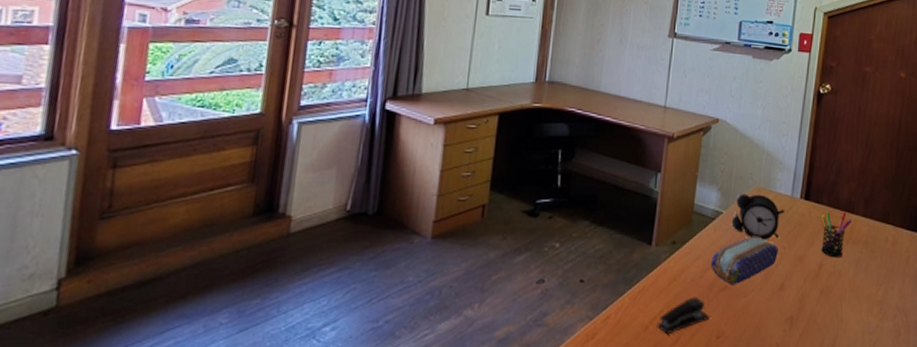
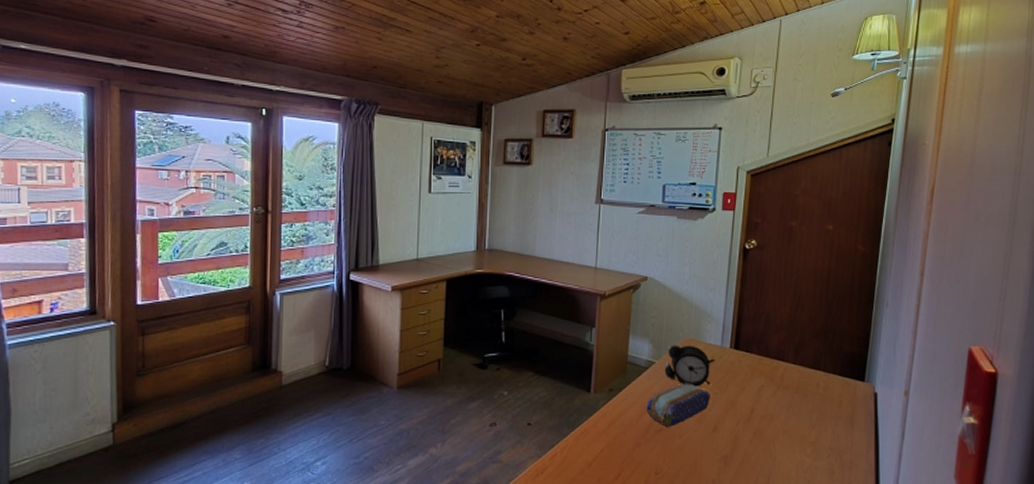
stapler: present [657,297,709,334] -> none [599,438,647,470]
pen holder: present [821,211,852,258] -> none [752,359,782,402]

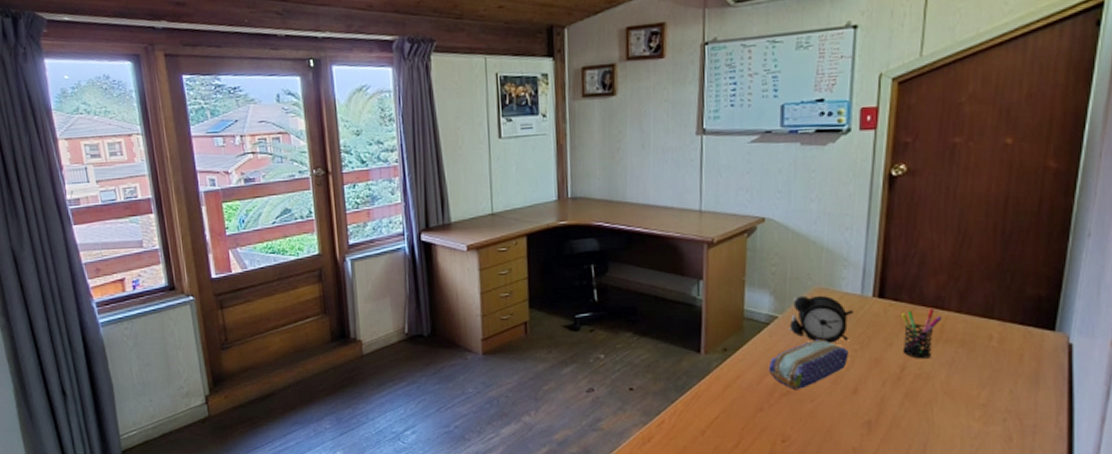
pen holder: none [752,359,782,402] -> present [902,308,942,359]

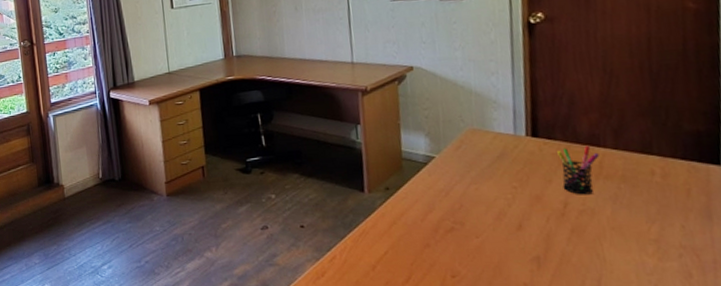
pencil case: present [768,339,848,389] -> none [431,177,509,226]
alarm clock: present [789,295,854,343] -> none [447,135,509,181]

